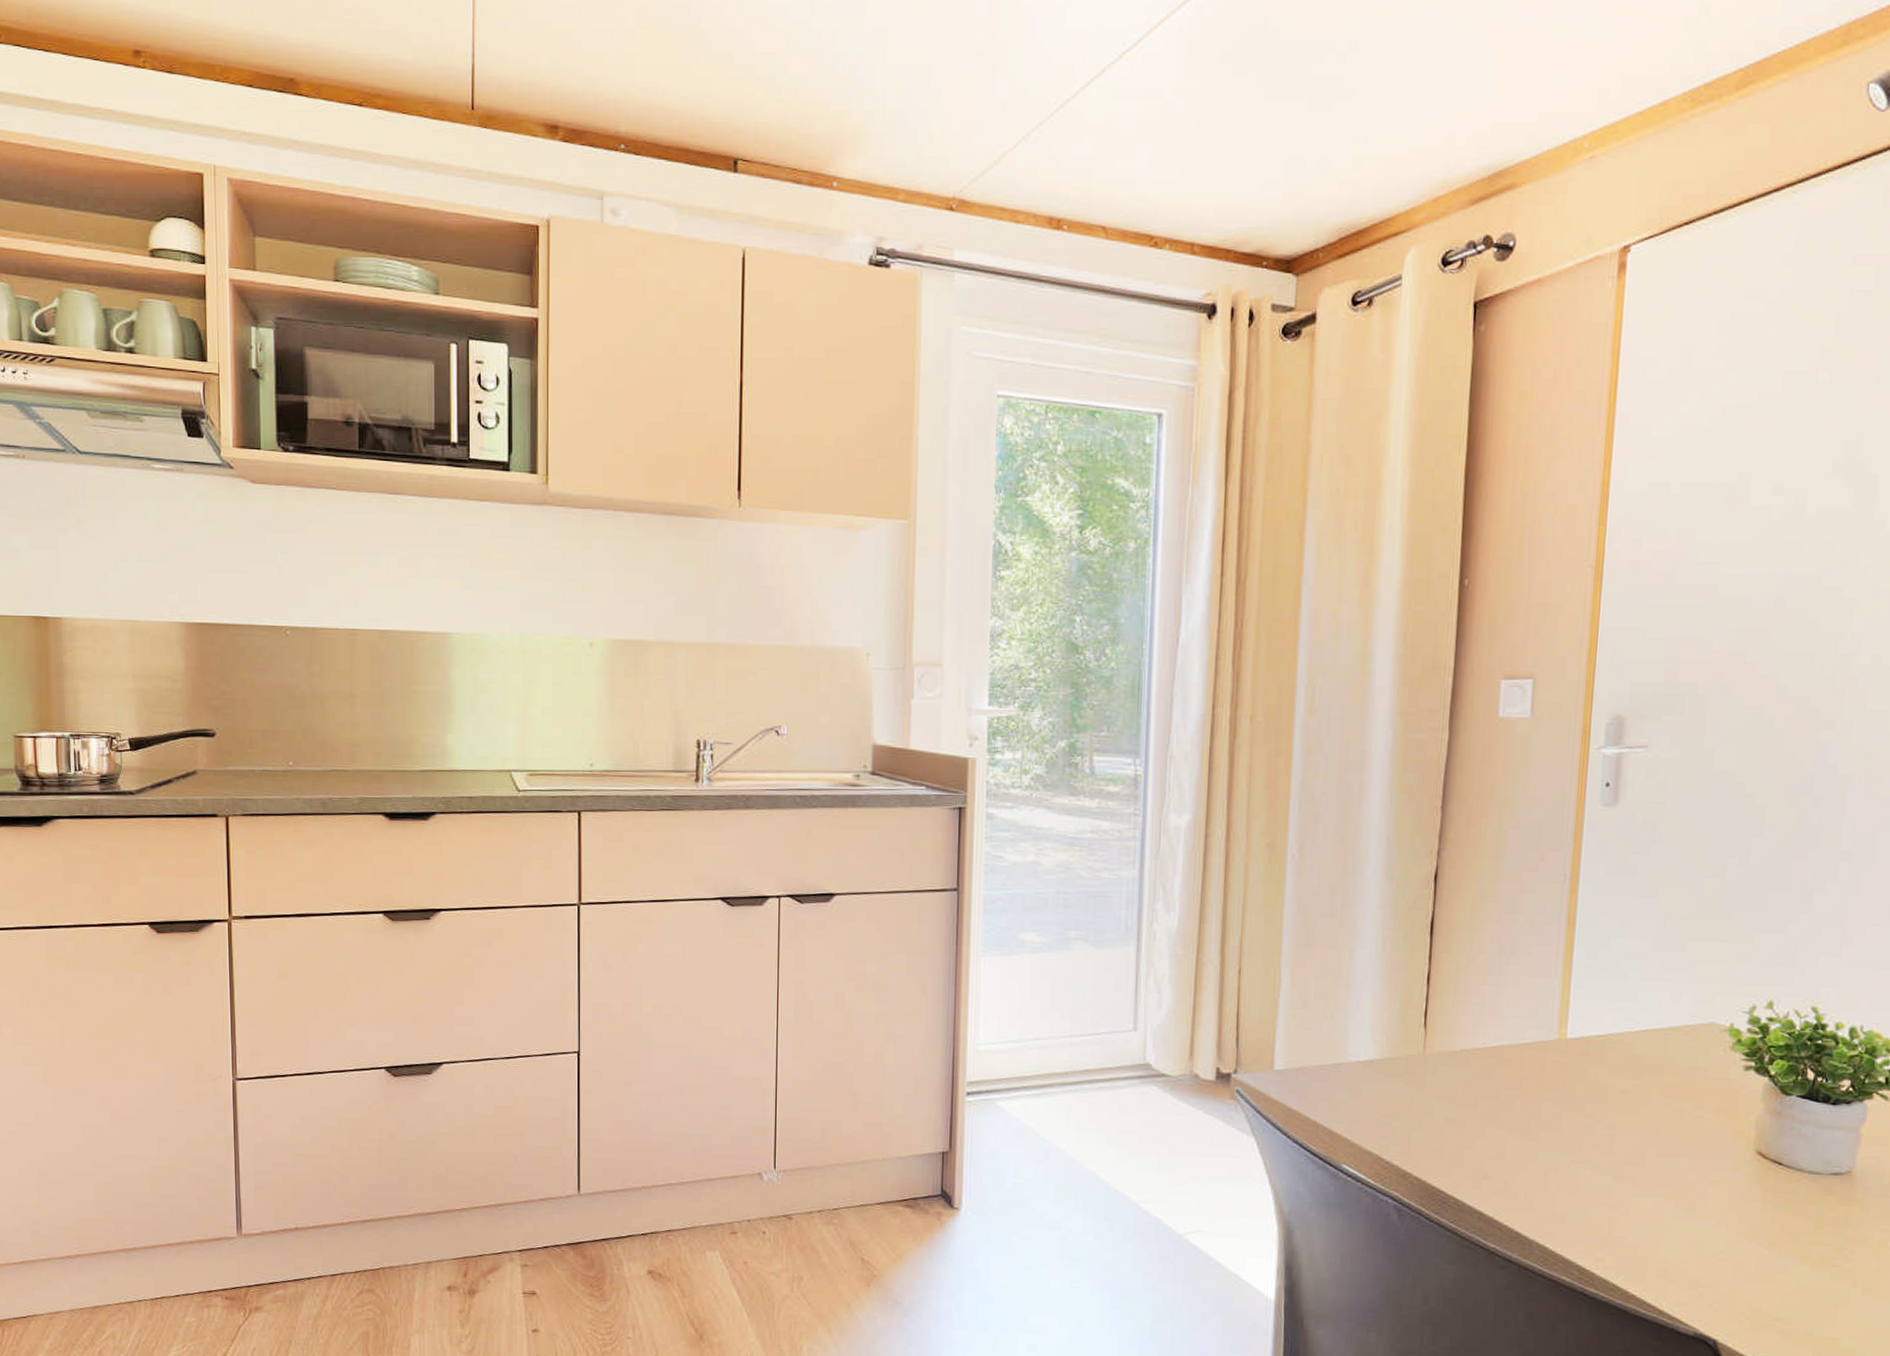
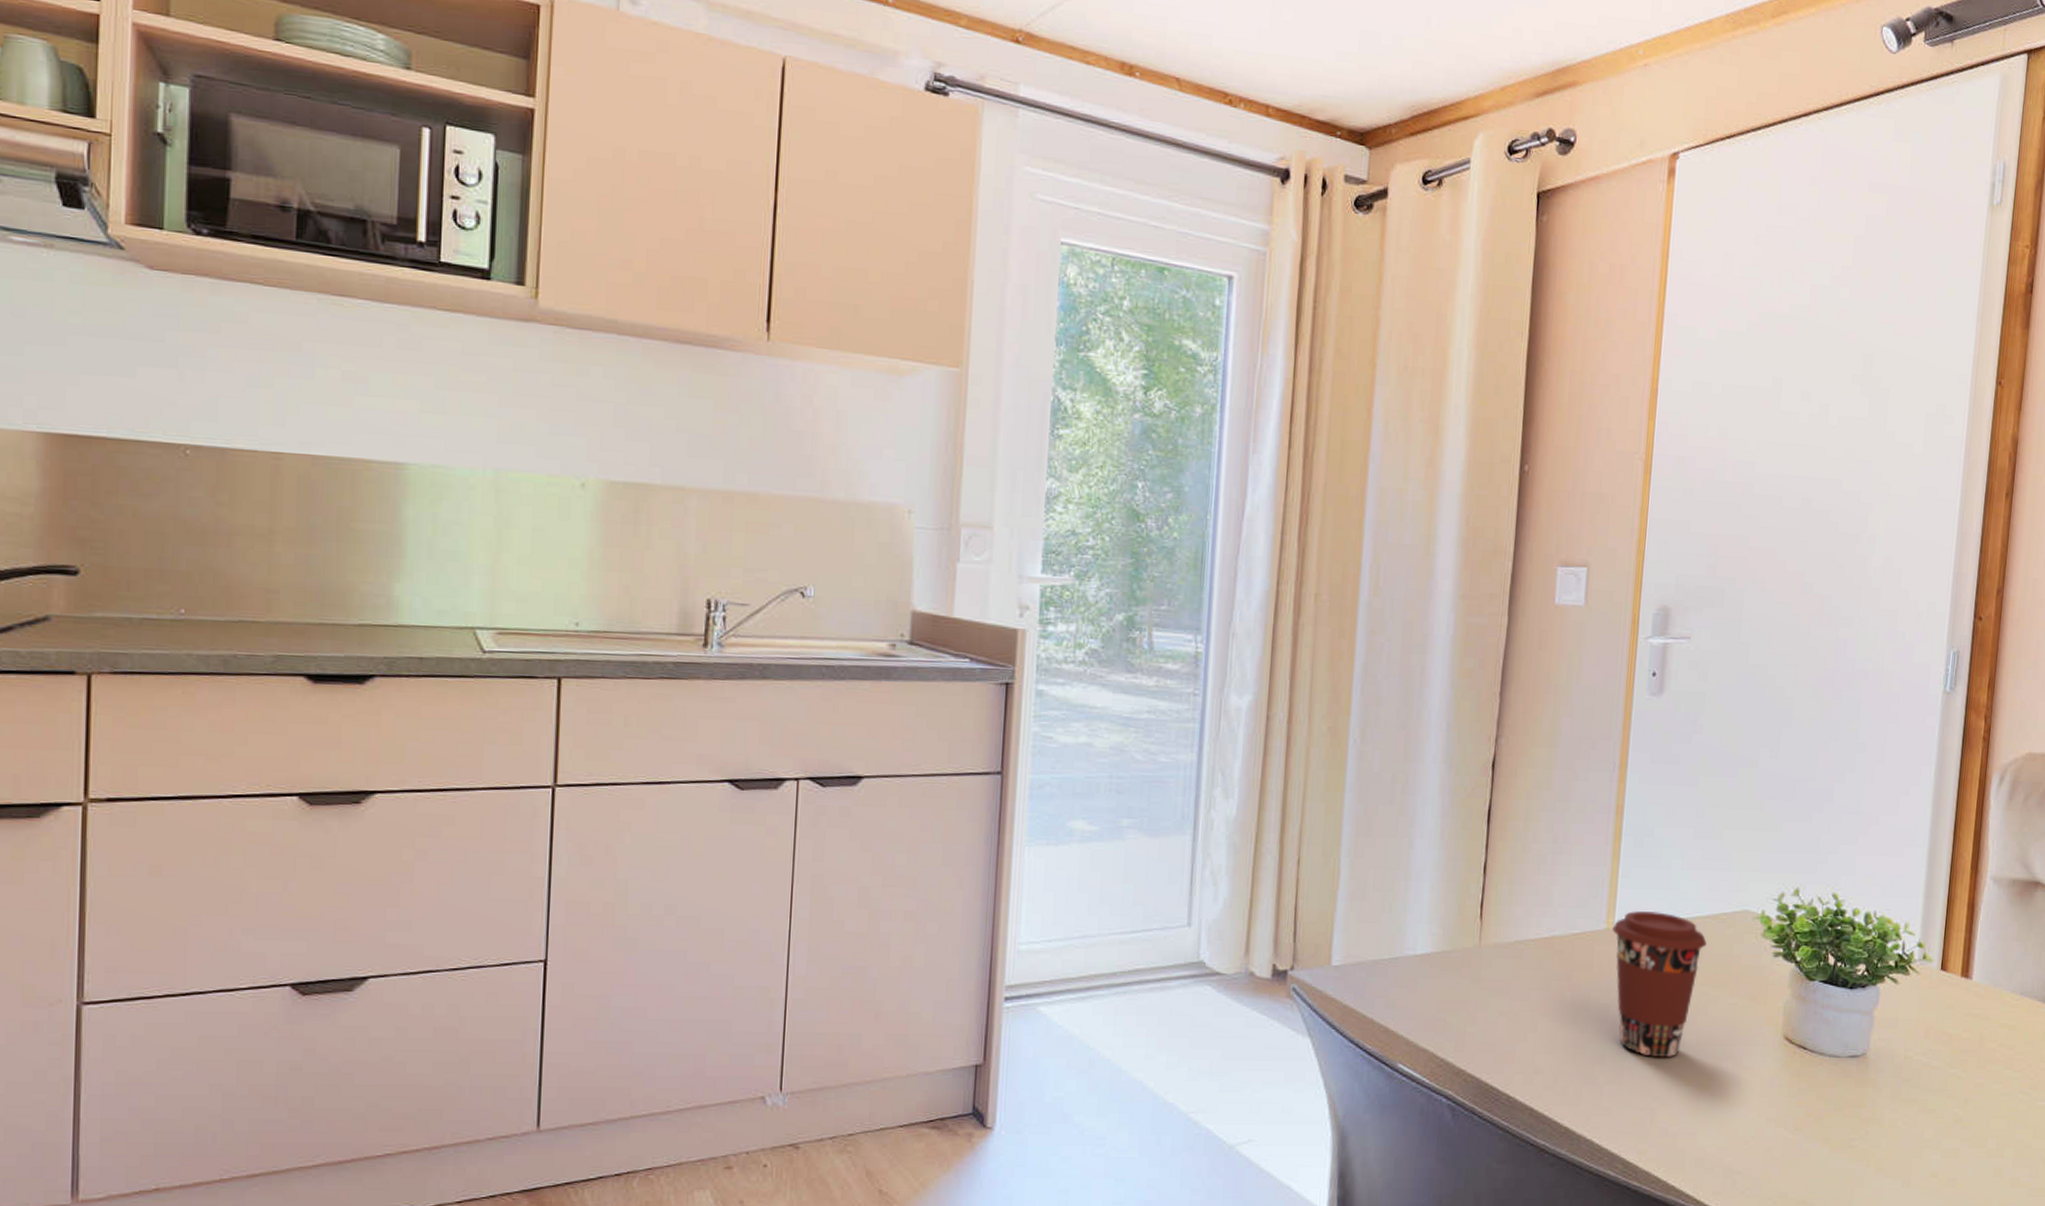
coffee cup: none [1565,1022,1669,1168] -> present [1612,910,1707,1057]

